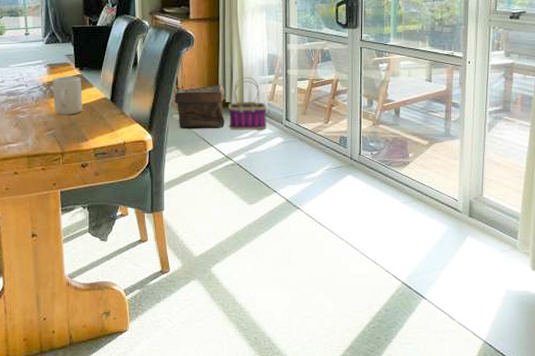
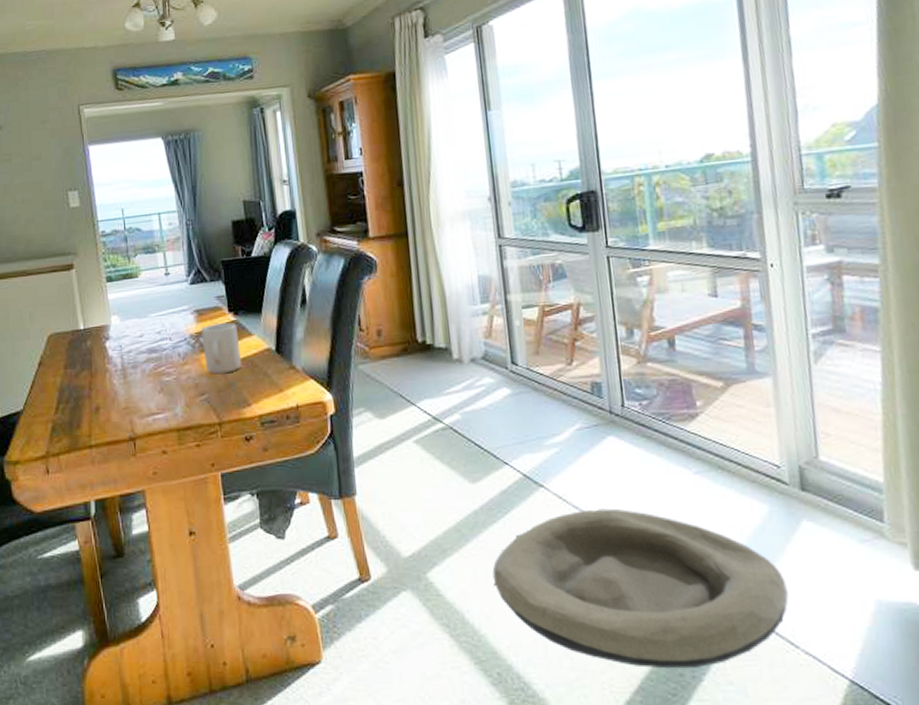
pouch: present [175,84,225,129] -> none [358,320,429,384]
basket: present [229,77,267,130] -> none [431,308,486,382]
dog bed: none [258,225,452,334] -> present [492,508,788,669]

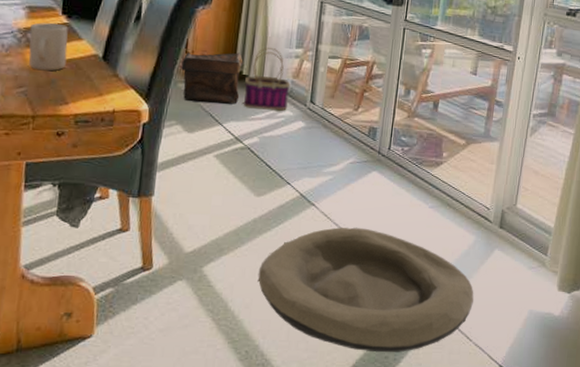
pouch: none [358,320,429,384] -> present [181,52,243,105]
basket: none [431,308,486,382] -> present [244,47,291,111]

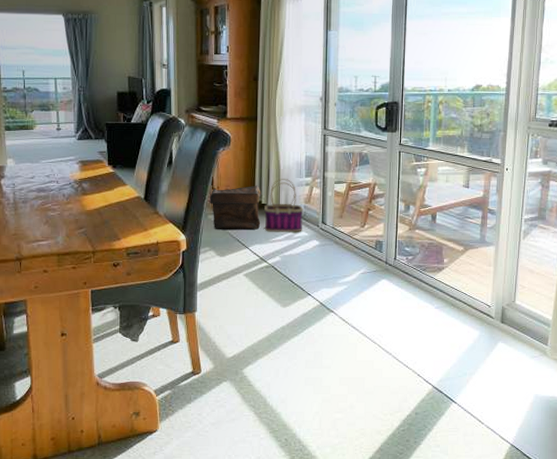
cup: present [28,22,69,71] -> none [84,174,115,214]
dog bed: present [258,227,474,353] -> none [290,329,482,437]

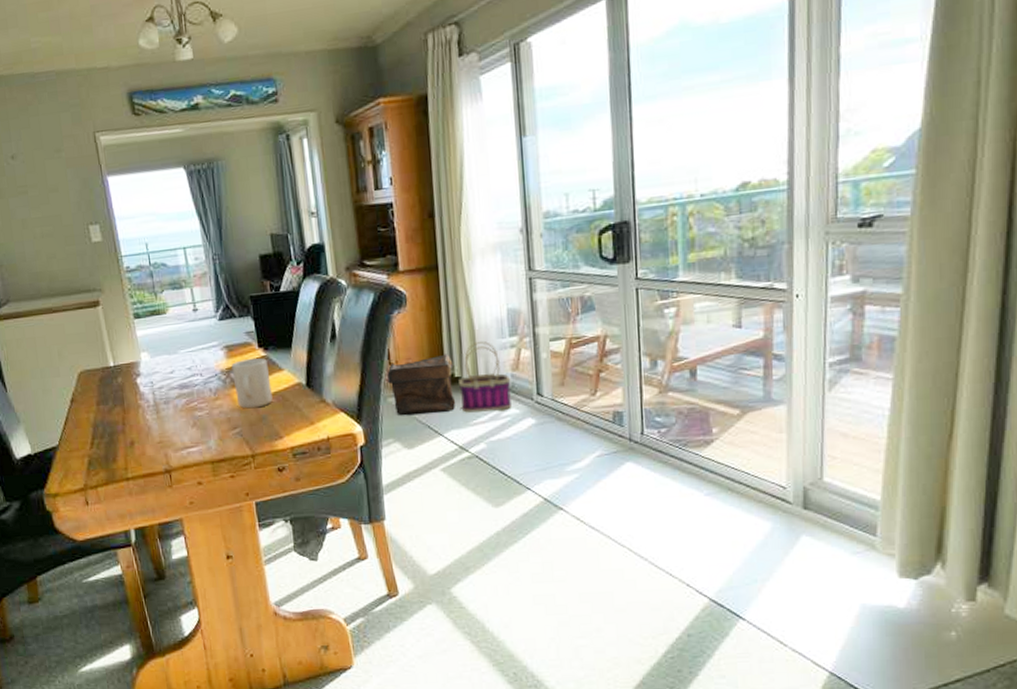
cup: none [84,174,115,214] -> present [231,358,273,409]

